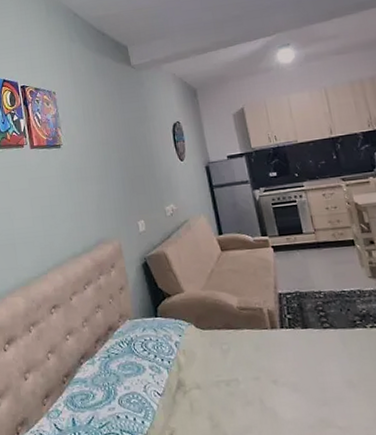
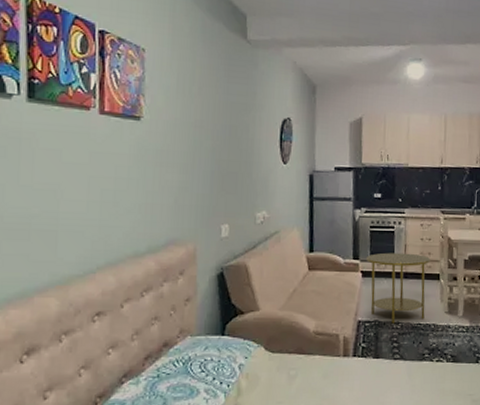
side table: none [273,223,347,293] -> present [365,252,431,324]

